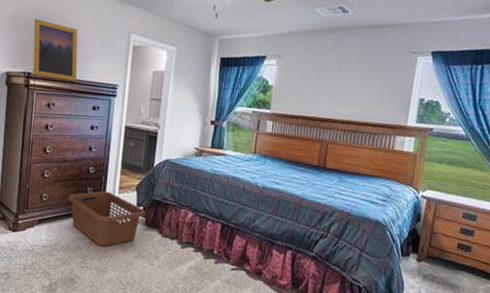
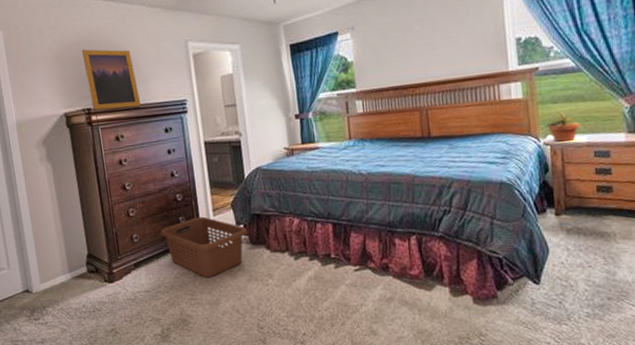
potted plant: none [425,171,459,199] -> present [544,110,583,142]

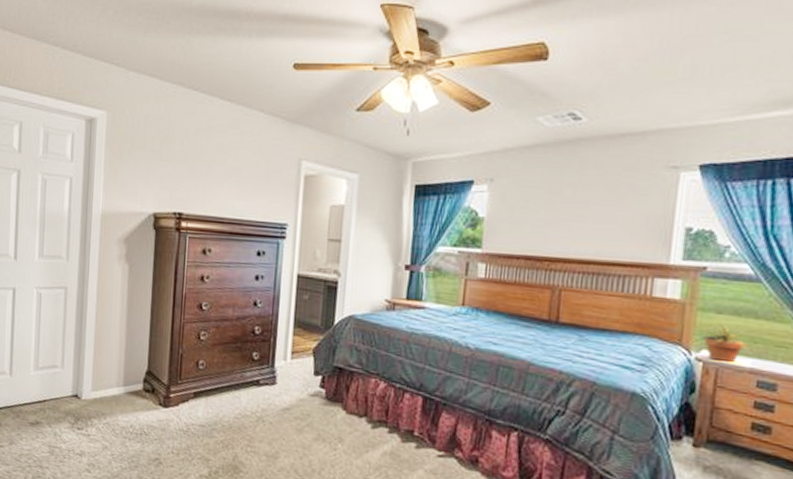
picture frame: present [82,49,142,111] -> none [184,148,238,223]
laundry basket: present [160,216,248,278] -> none [228,356,326,427]

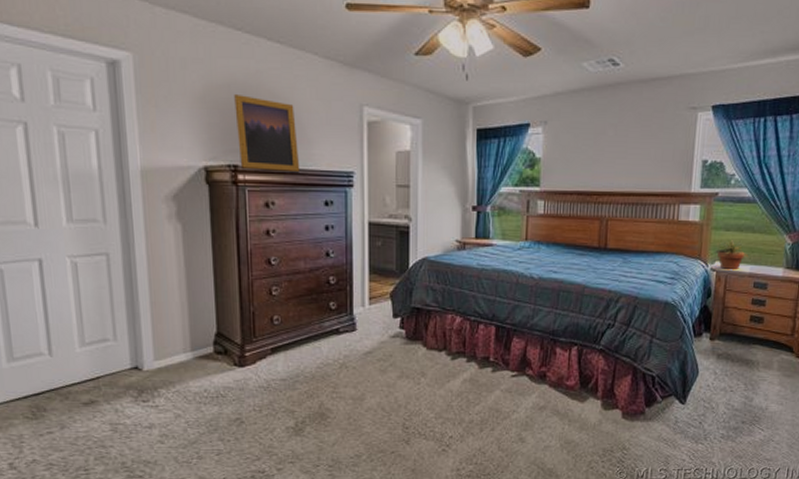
picture frame: none [184,148,238,223] -> present [234,95,300,173]

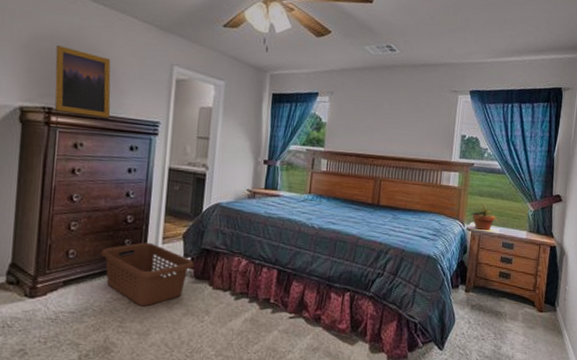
laundry basket: none [305,304,405,371] -> present [100,242,195,307]

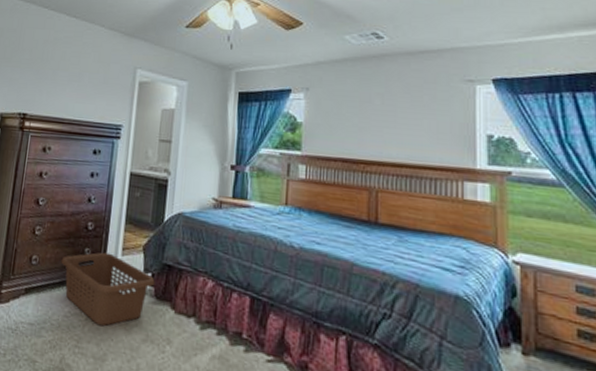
picture frame: present [54,45,111,119] -> none [28,56,79,123]
potted plant: present [470,203,498,230] -> none [514,227,563,266]

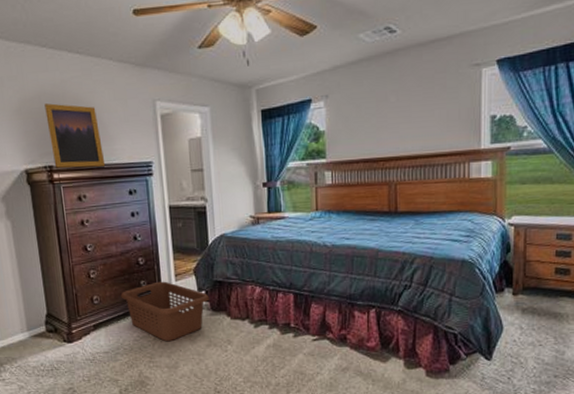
picture frame: none [28,56,79,123] -> present [44,103,106,169]

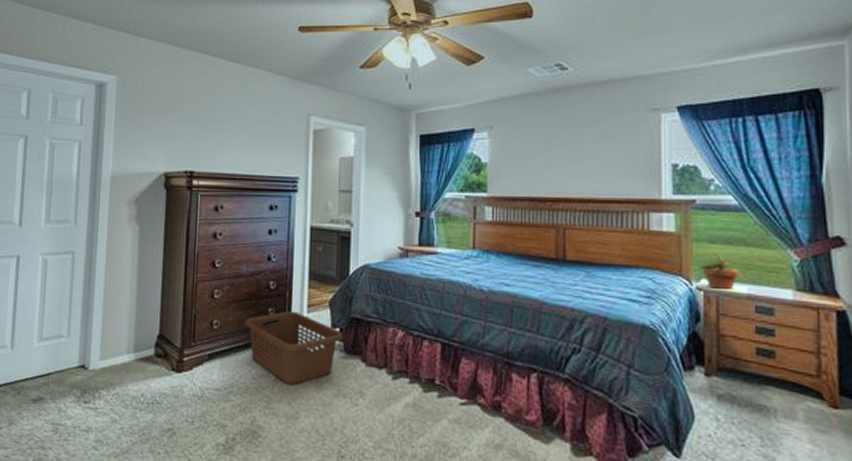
picture frame: present [44,103,106,169] -> none [195,108,249,178]
potted plant: none [510,191,549,223] -> present [698,253,744,289]

